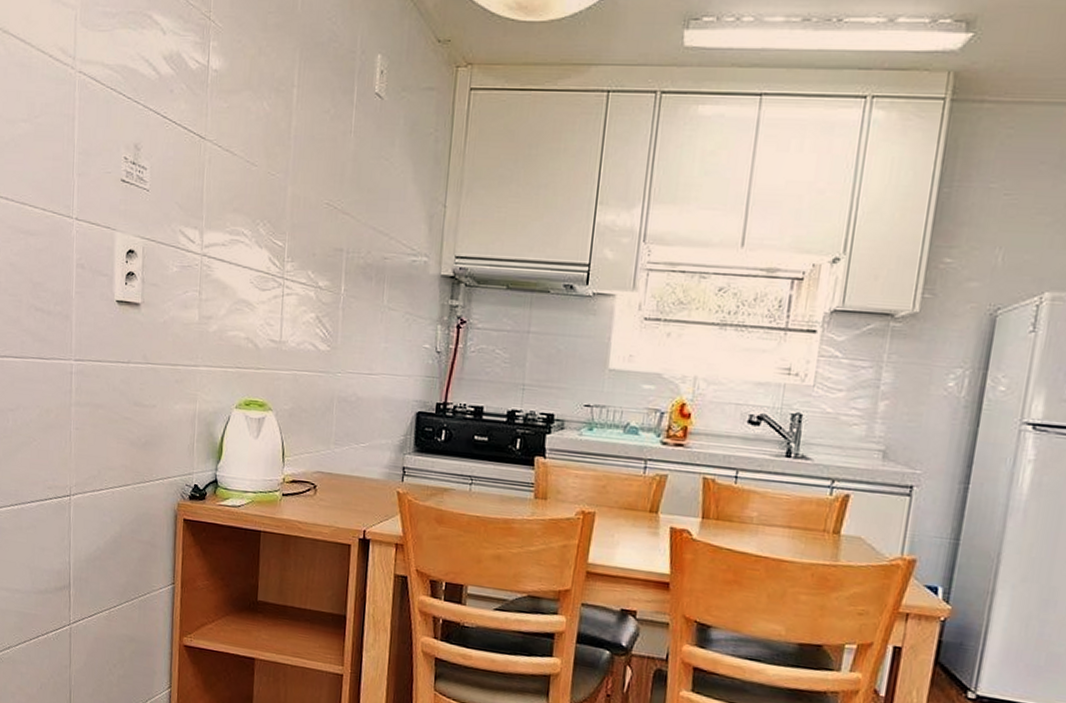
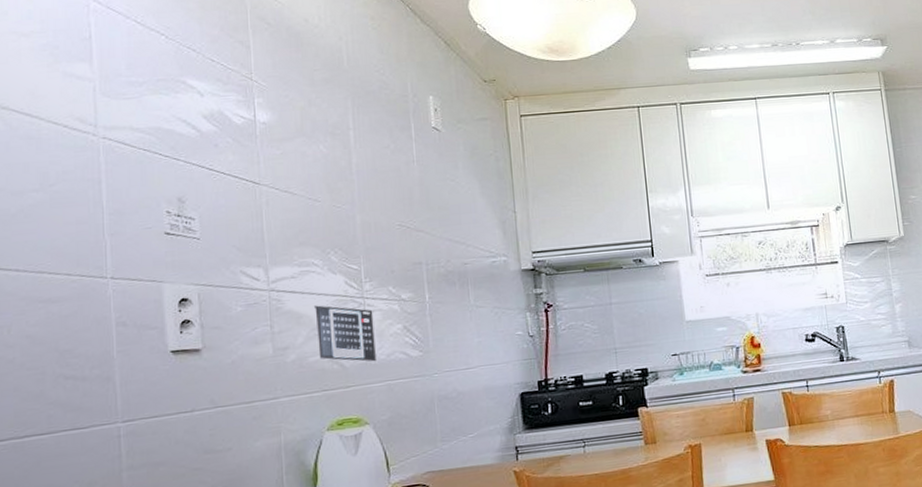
calendar: none [237,278,291,348] -> present [313,305,376,362]

